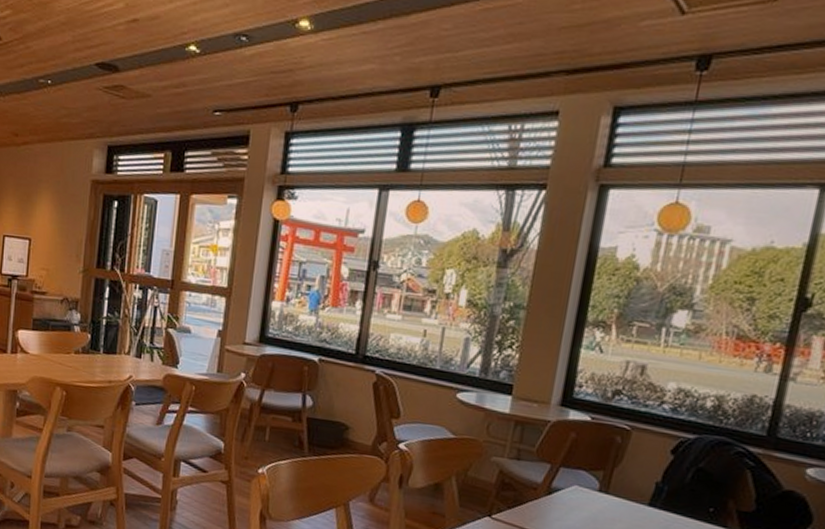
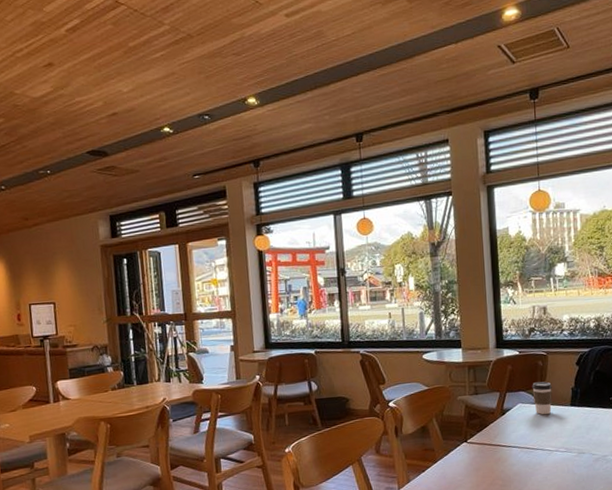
coffee cup: none [596,462,628,510] -> present [532,381,552,415]

